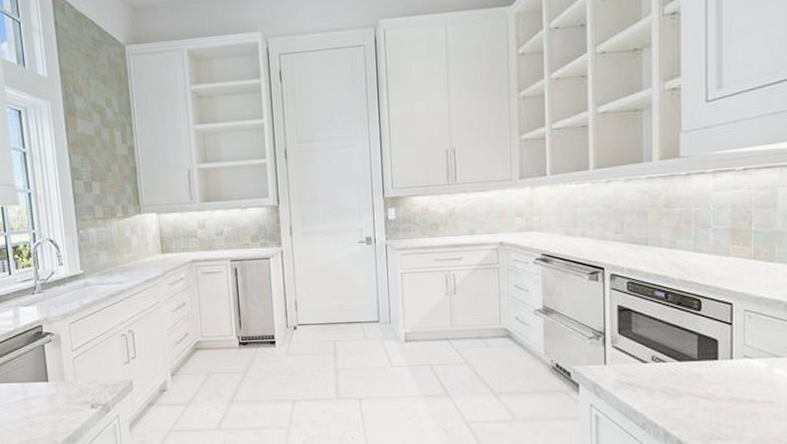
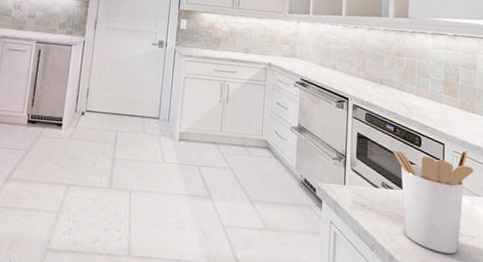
utensil holder: none [663,306,772,423] -> present [392,149,474,254]

